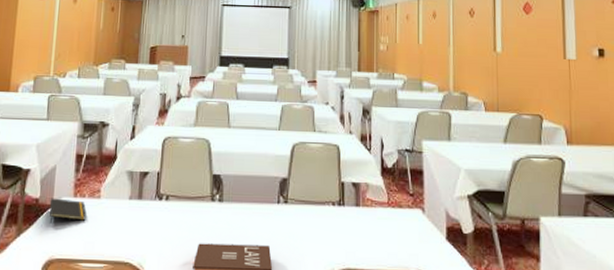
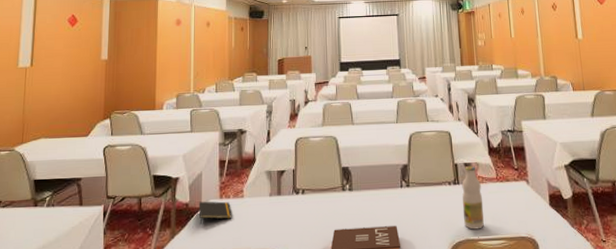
bottle: none [347,186,369,259] -> present [462,166,484,230]

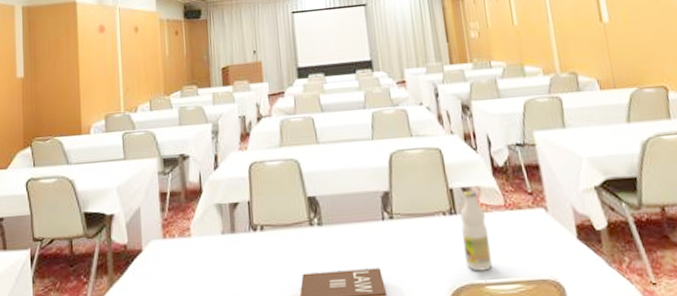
notepad: present [198,201,232,224] -> none [138,241,179,270]

